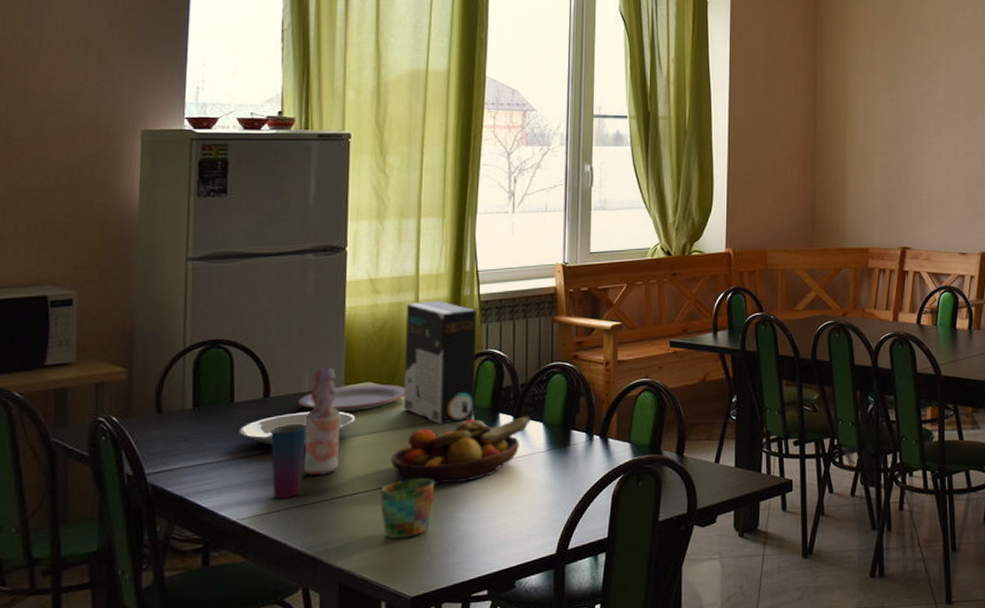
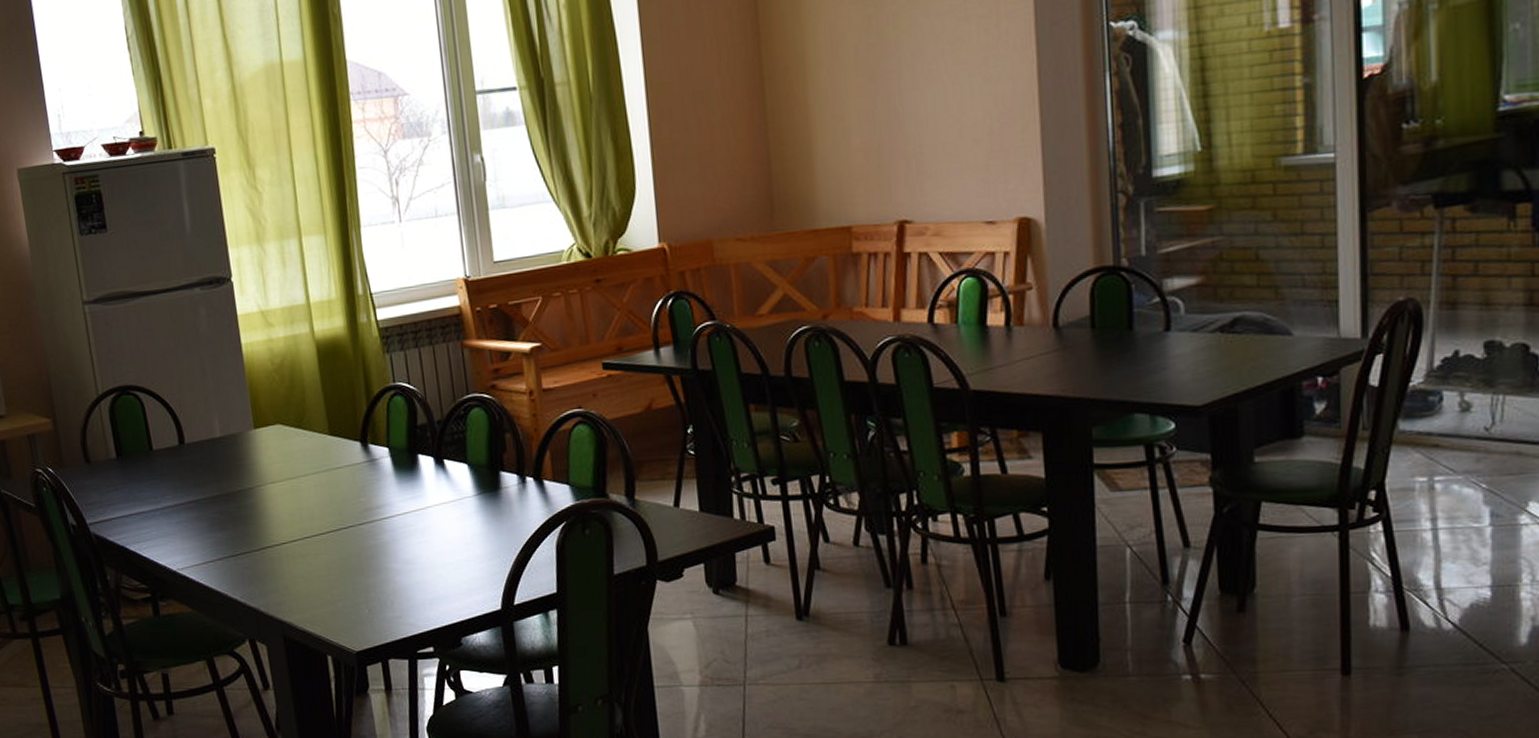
plate: present [239,412,356,447] -> none [162,457,271,496]
cup: present [271,424,308,499] -> none [192,471,231,549]
plate: present [297,384,406,412] -> none [212,426,317,457]
bottle: present [304,367,340,475] -> none [222,409,263,524]
mug: present [380,478,434,539] -> none [307,527,364,591]
fruit bowl: present [391,416,531,485] -> none [313,456,454,534]
cereal box: present [404,300,476,425] -> none [302,330,391,469]

